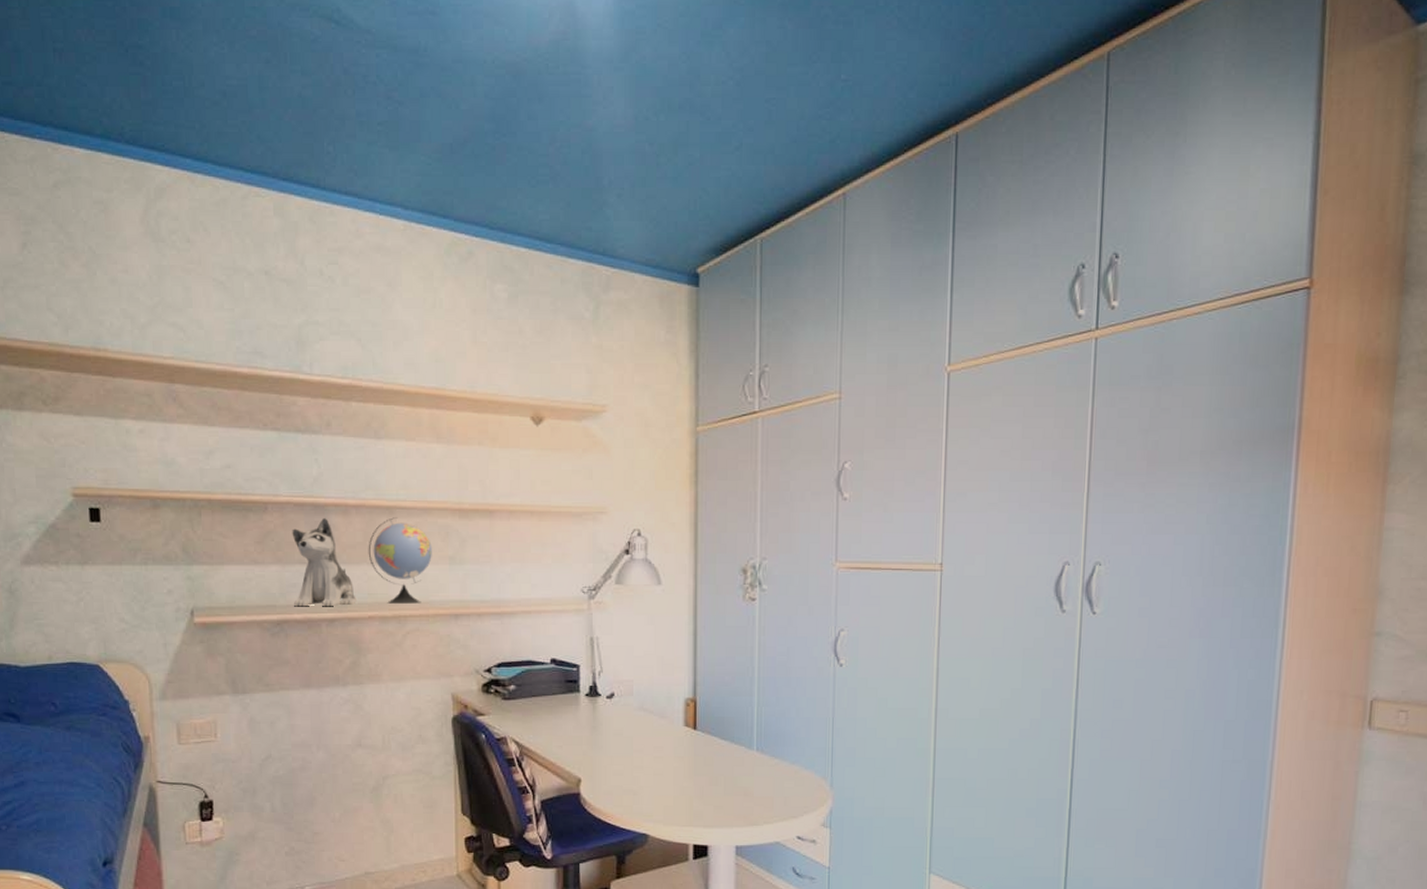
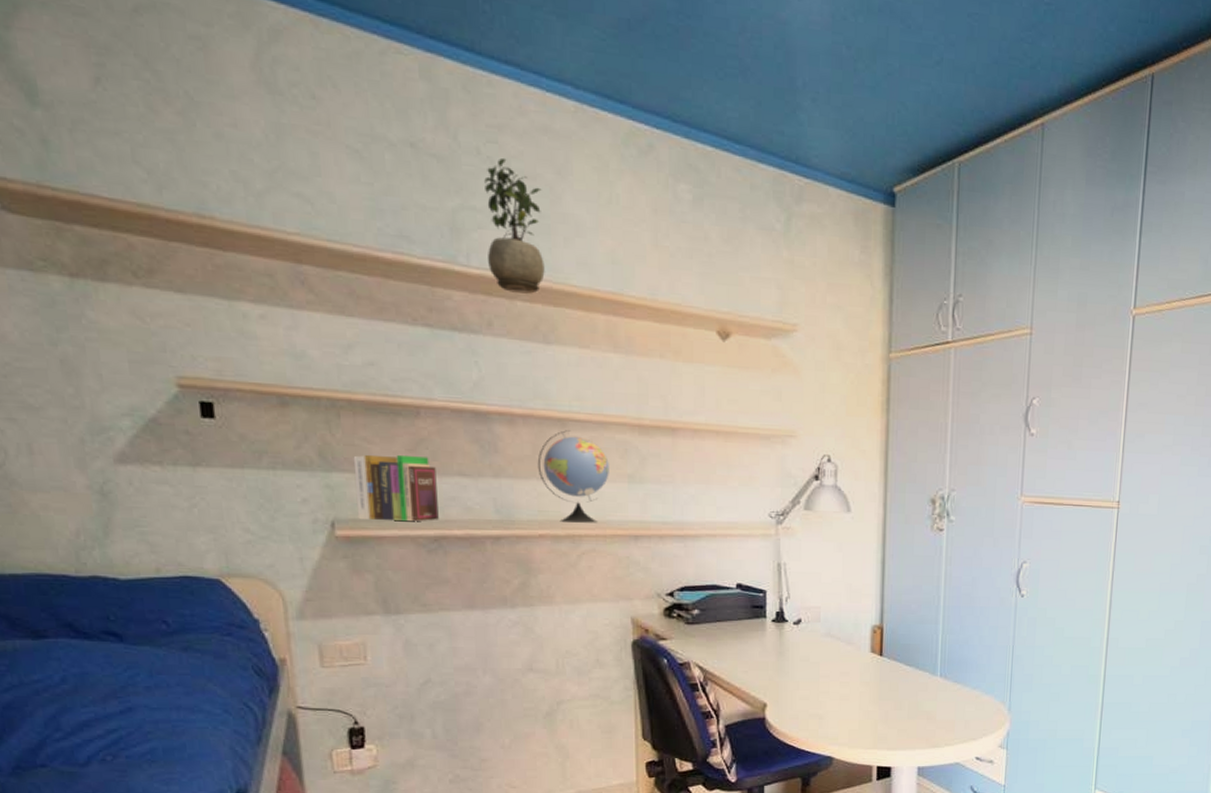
books: none [211,546,281,608] -> present [353,454,439,522]
plush toy: present [292,518,358,607] -> none [449,427,526,524]
potted plant: none [326,276,377,395] -> present [484,157,545,294]

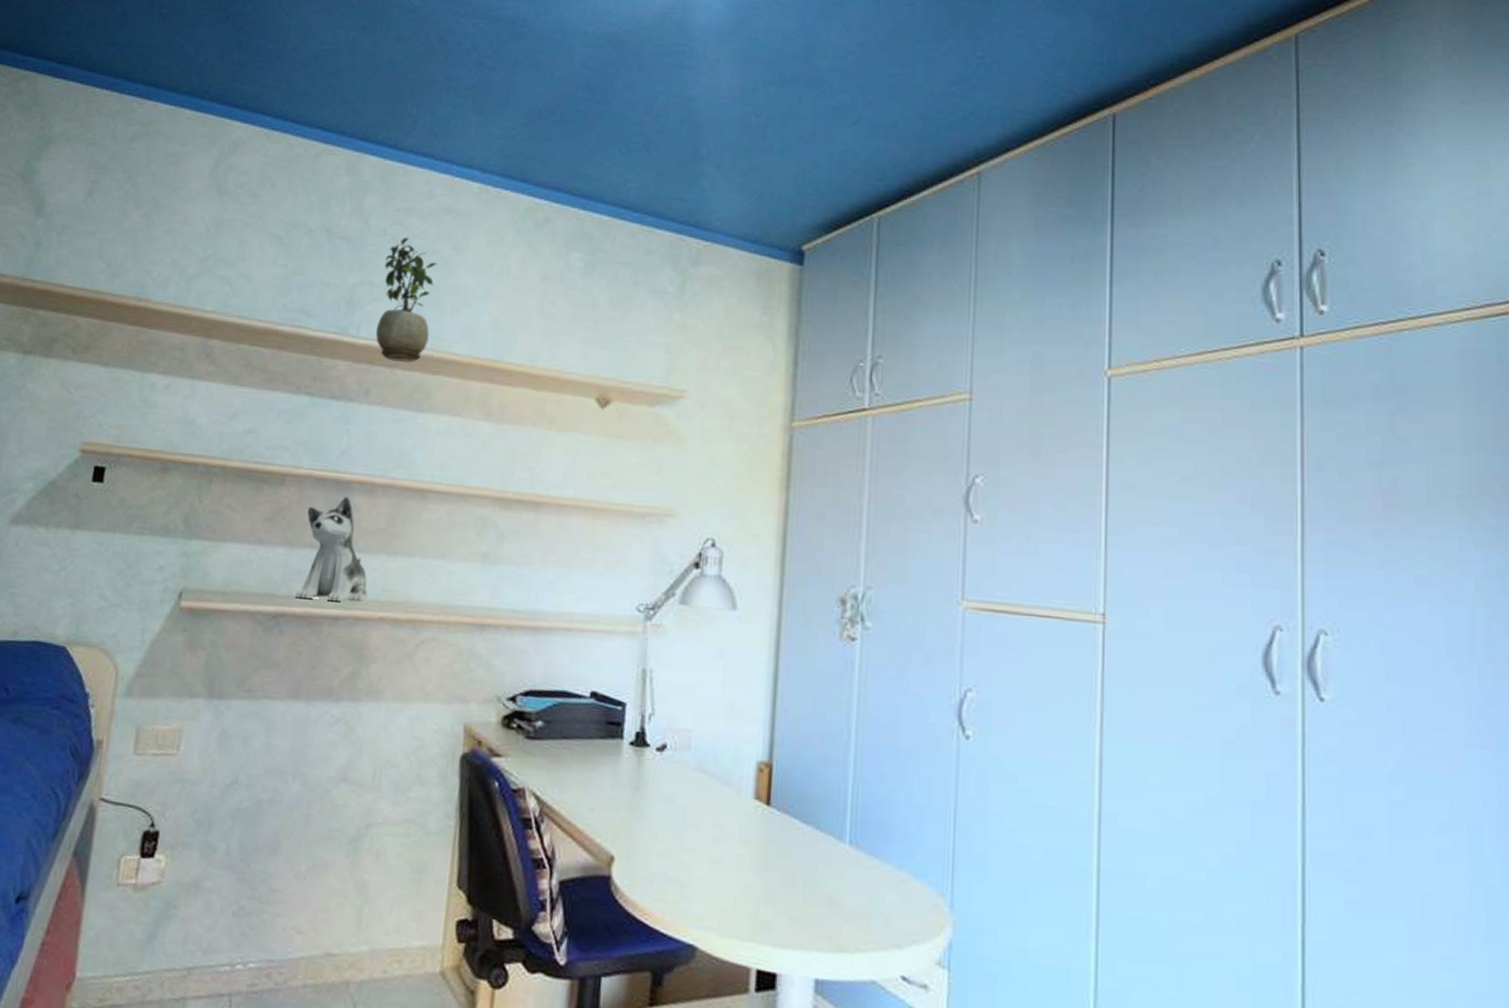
books: present [353,454,439,522] -> none [205,522,289,597]
plush toy: none [449,427,526,524] -> present [296,497,369,603]
globe: present [537,430,609,524] -> none [389,502,464,608]

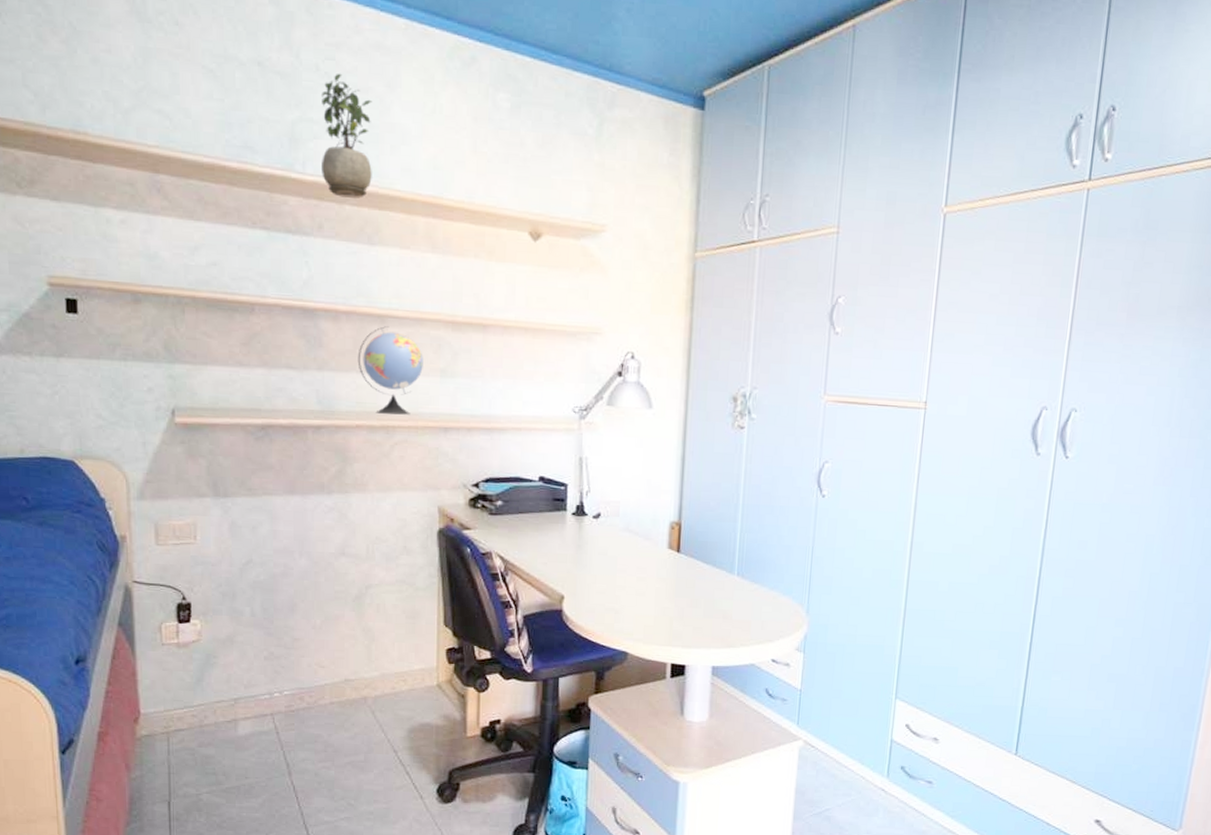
plush toy: present [296,497,369,603] -> none [279,323,345,414]
globe: none [389,502,464,608] -> present [357,326,423,415]

